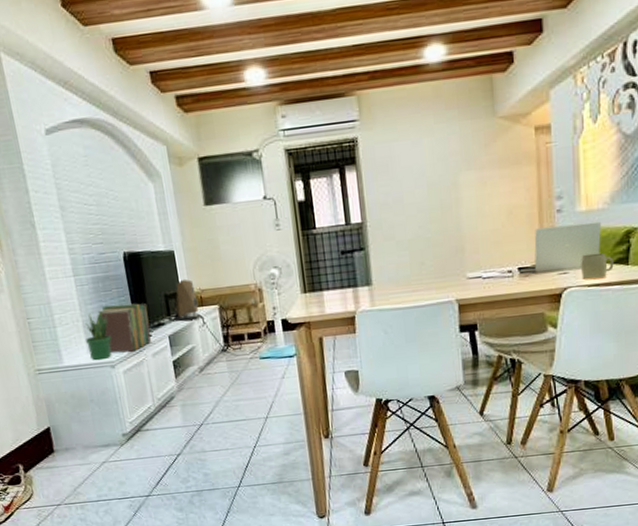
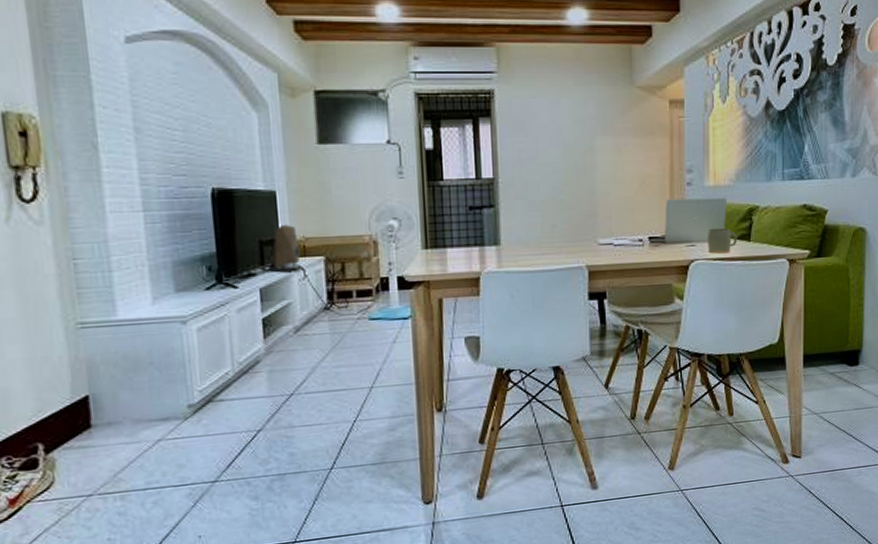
planter: present [85,311,112,361] -> none [151,255,185,315]
books: present [99,303,151,354] -> none [172,248,238,307]

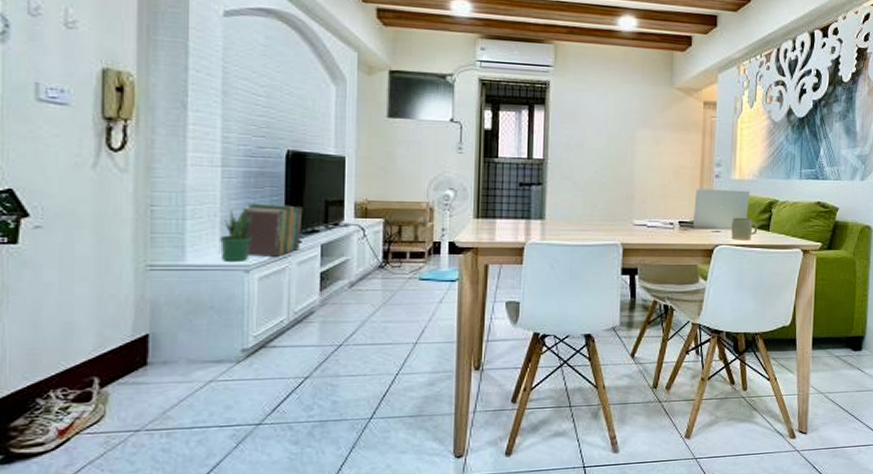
planter: none [151,255,185,315] -> present [220,209,252,263]
books: none [172,248,238,307] -> present [244,204,303,257]
speaker: present [268,224,302,273] -> none [331,187,362,232]

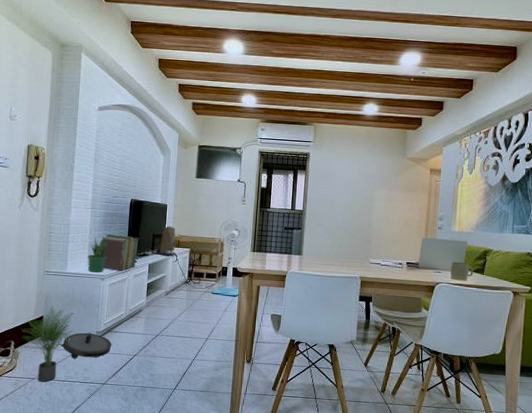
potted plant: none [114,316,203,434] -> present [23,305,74,382]
robot vacuum: none [181,352,269,393] -> present [60,332,112,359]
speaker: none [331,187,362,232] -> present [156,225,176,257]

